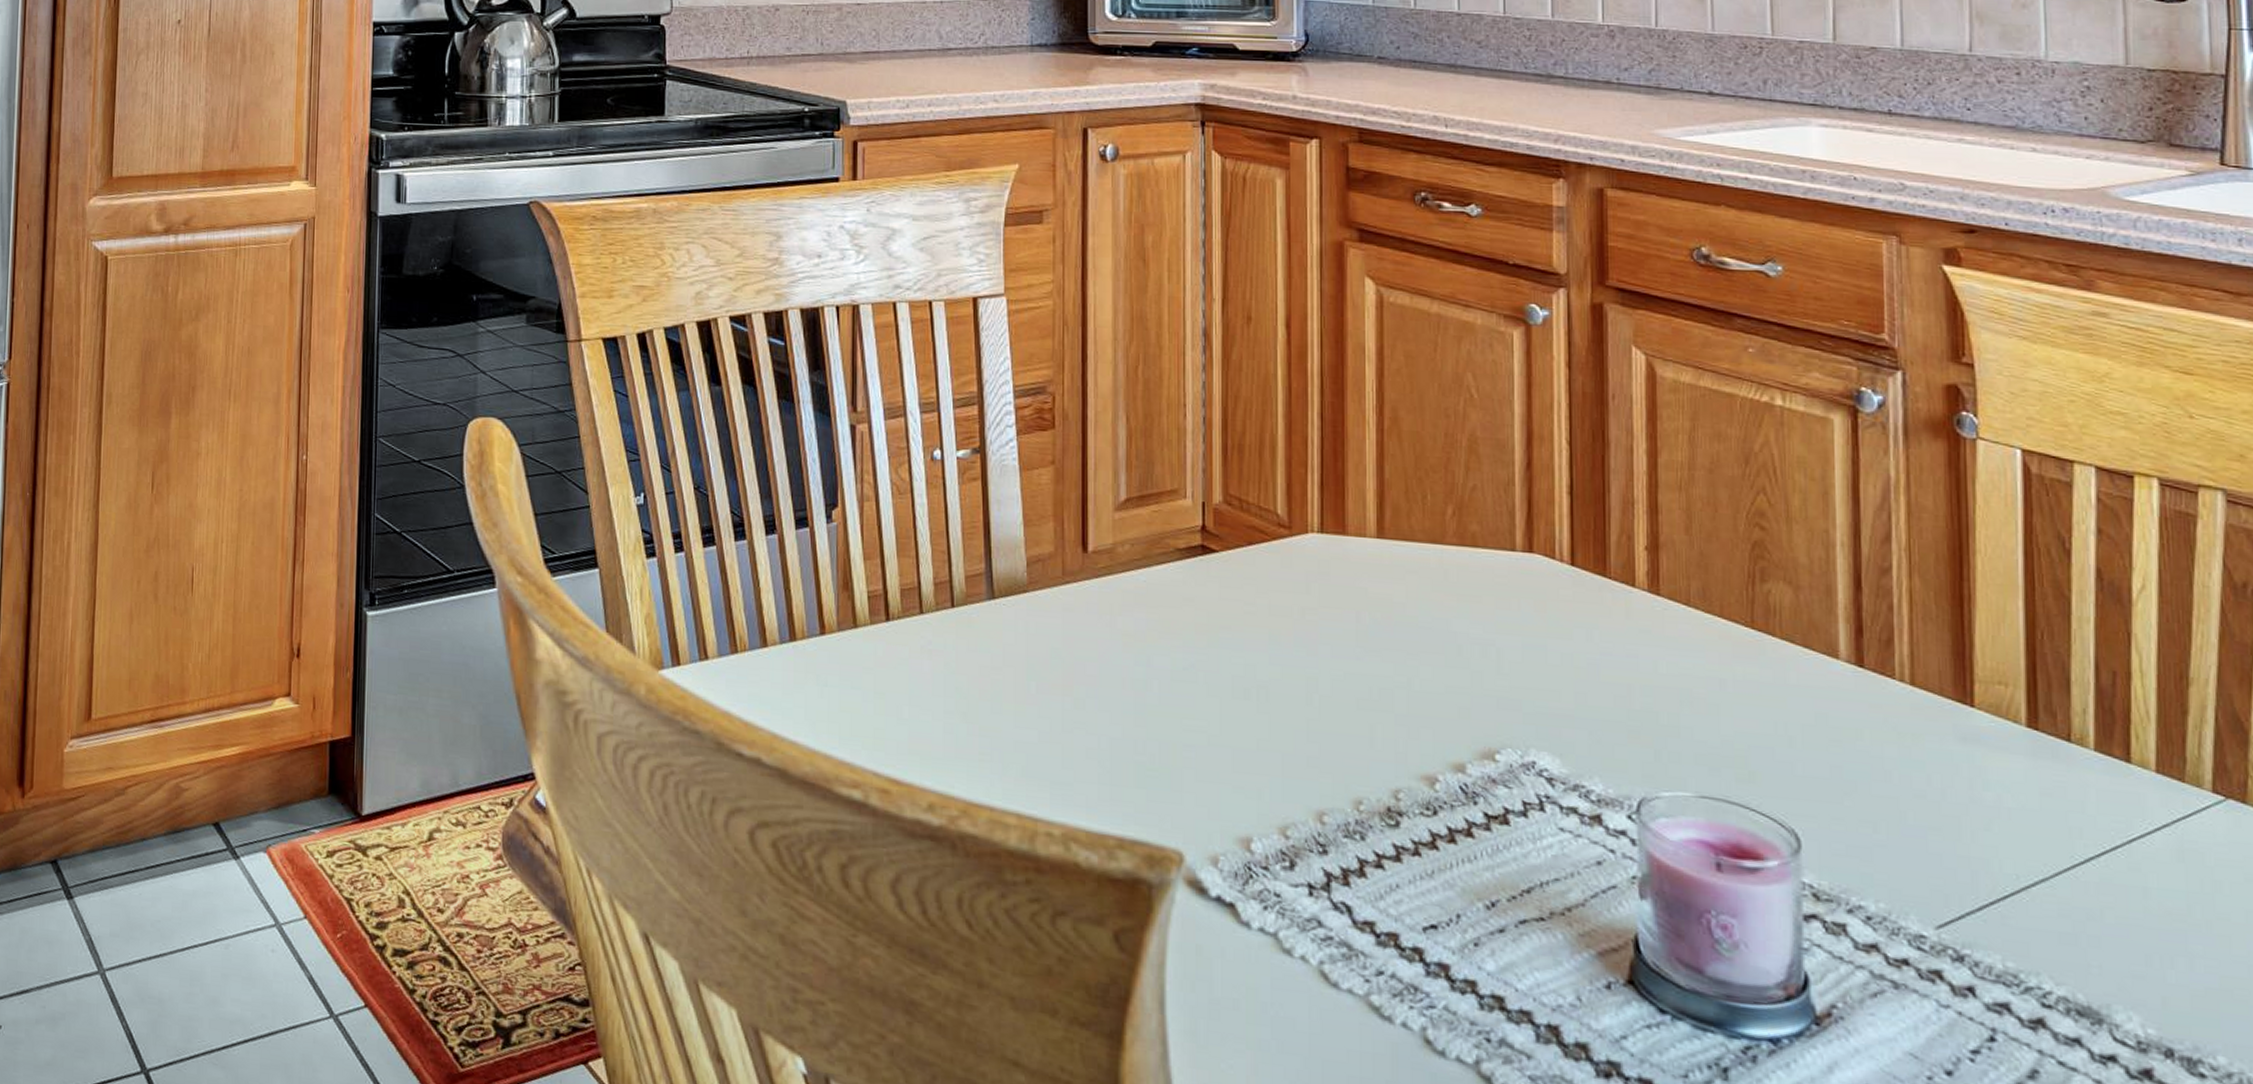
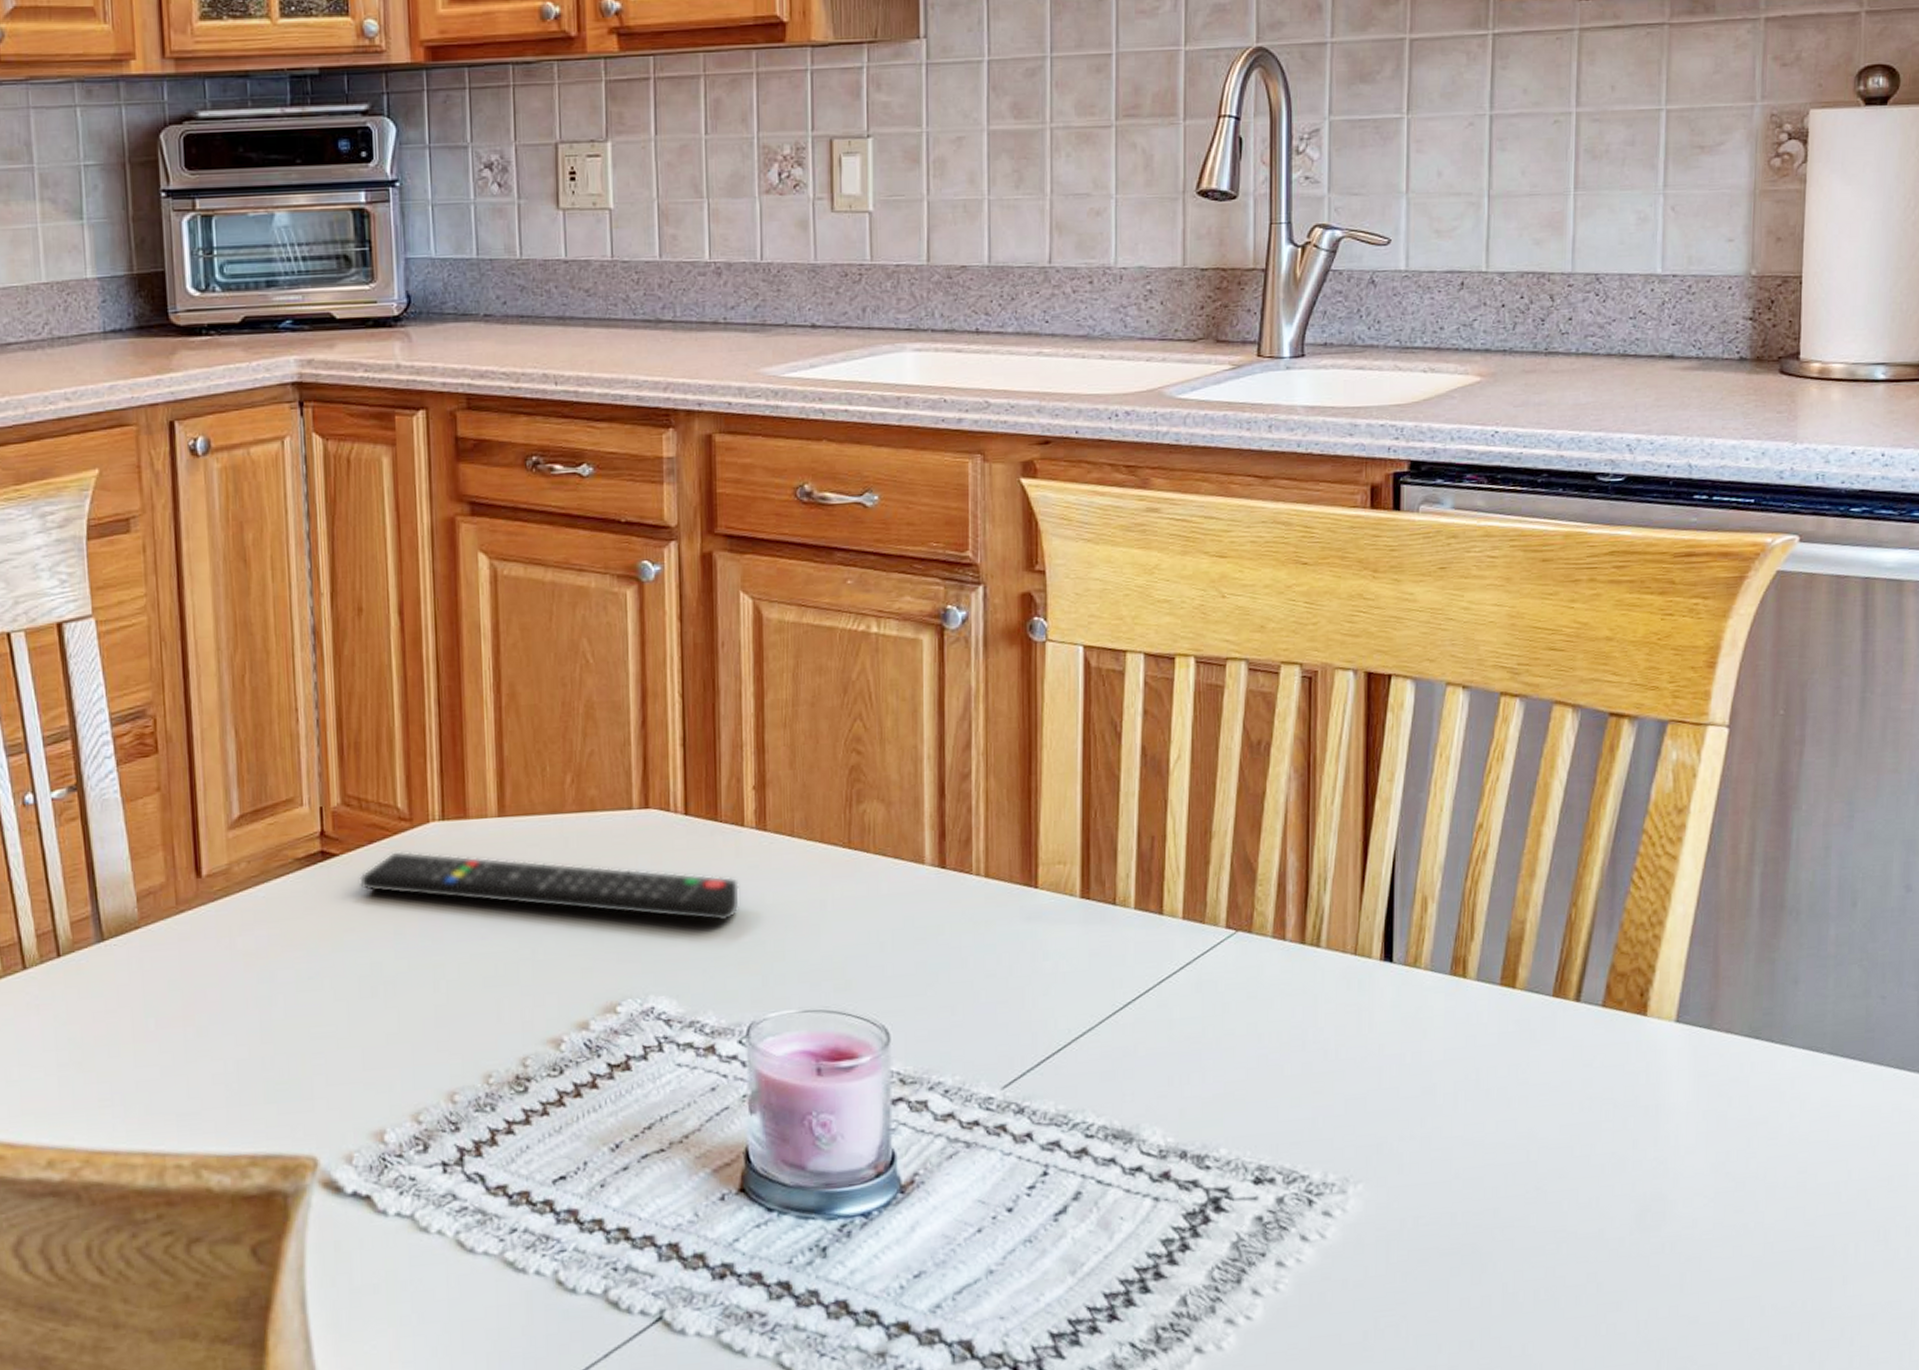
remote control: none [1237,557,1629,684] -> present [359,851,739,922]

